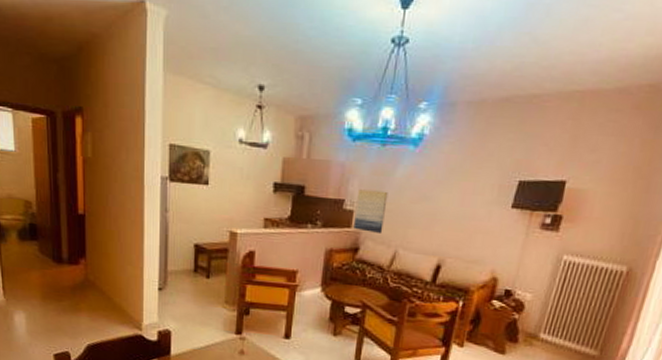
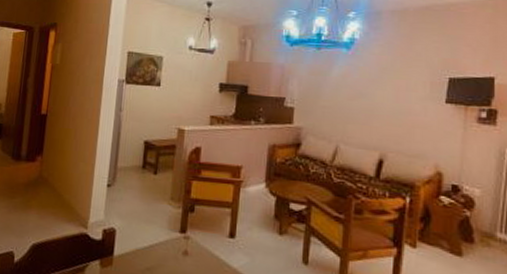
wall art: present [353,189,388,235] -> none [295,88,326,130]

